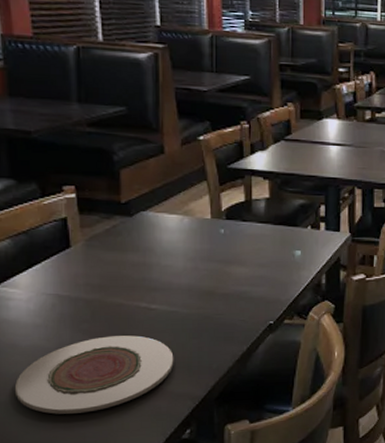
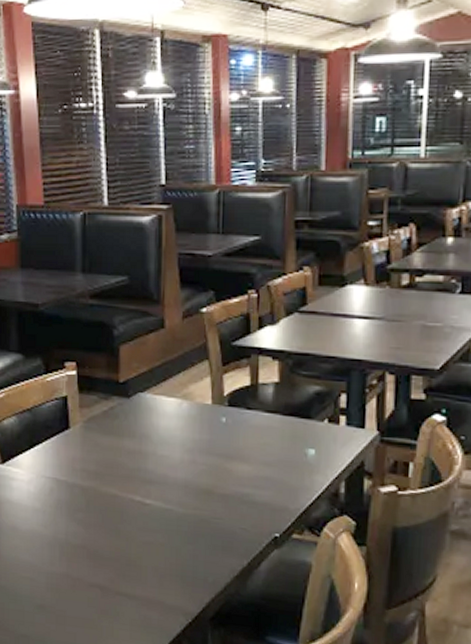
plate: present [14,335,174,414] -> none [13,529,167,612]

